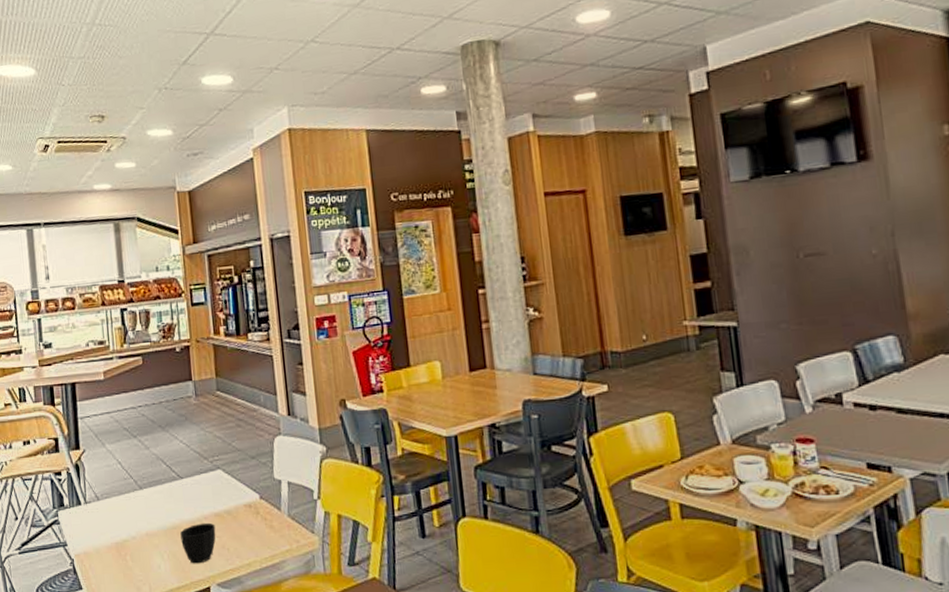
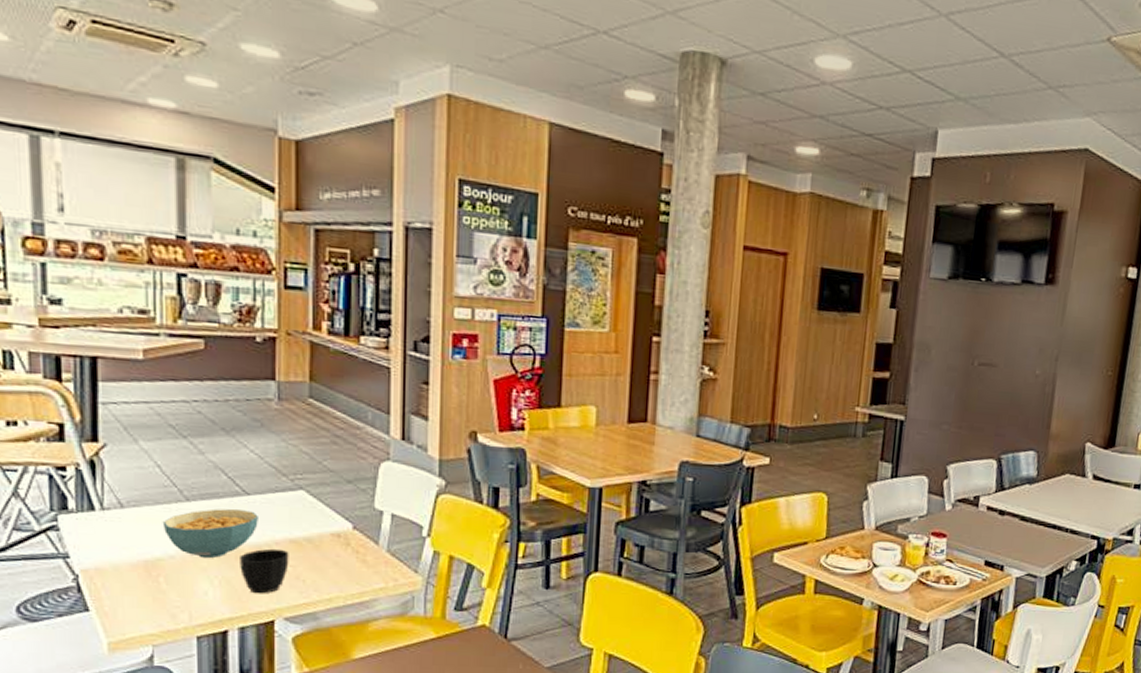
cereal bowl: none [125,491,191,537] -> present [162,508,258,559]

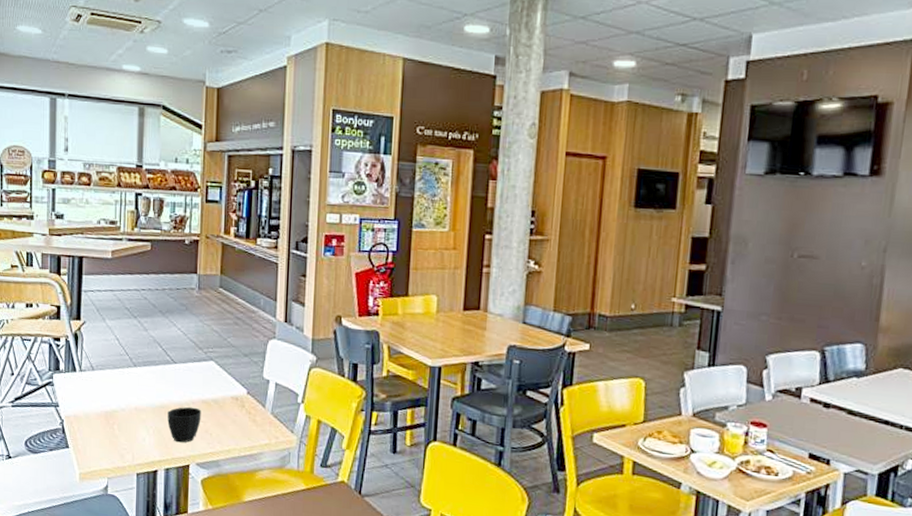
cereal bowl: present [162,508,258,559] -> none [118,373,181,413]

